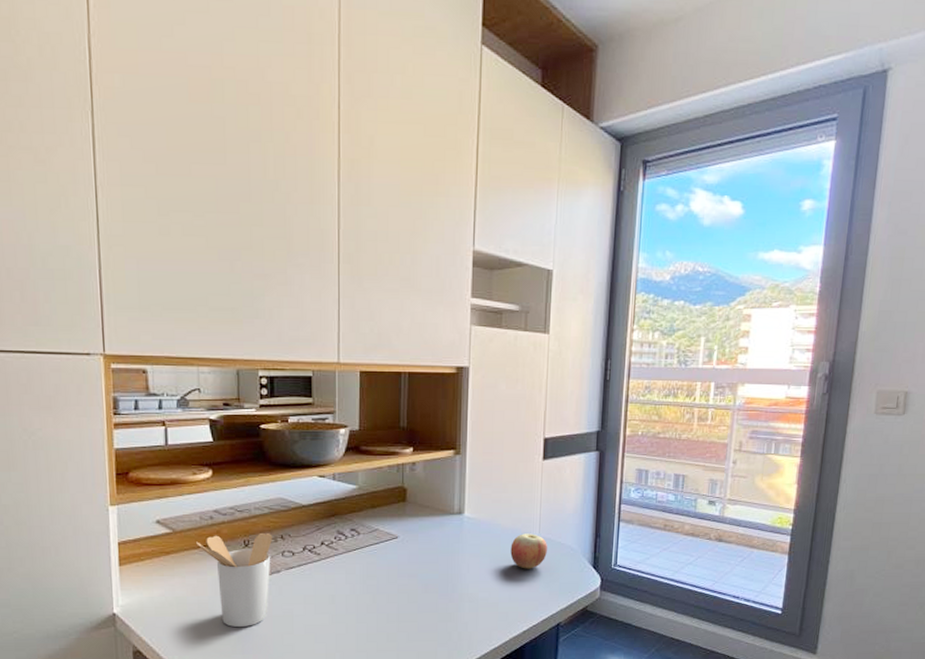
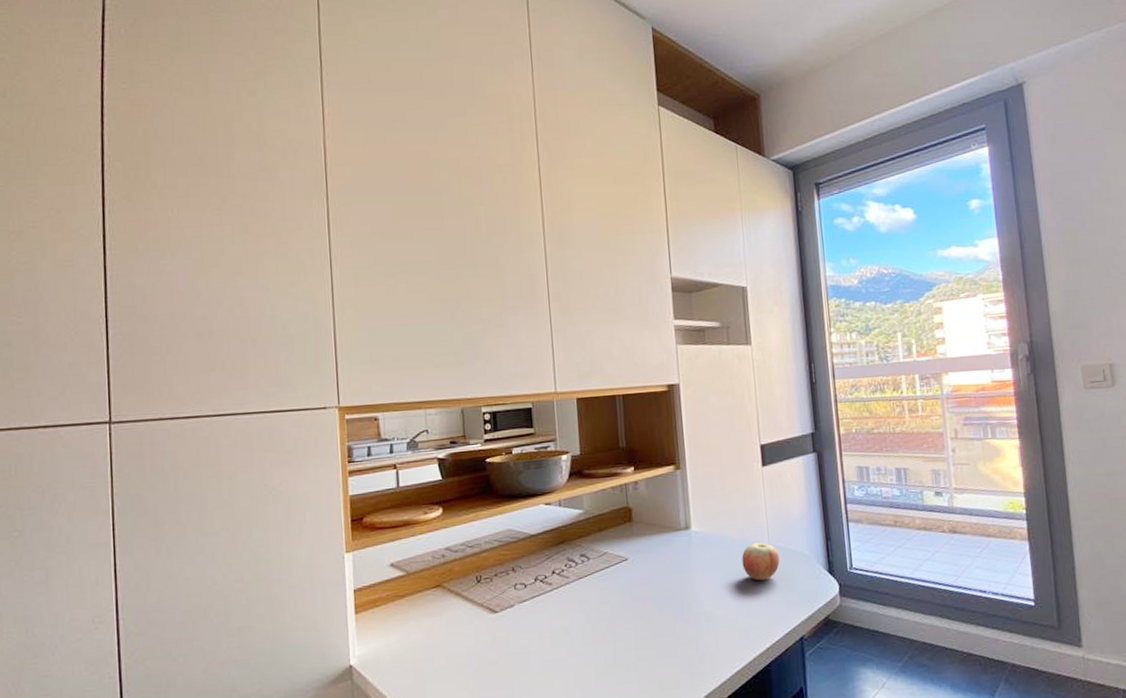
utensil holder: present [196,533,273,628] -> none [430,567,505,670]

